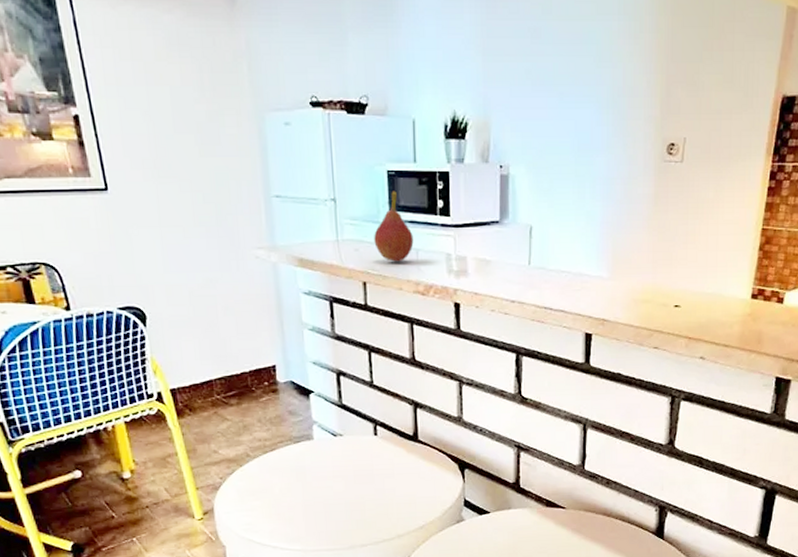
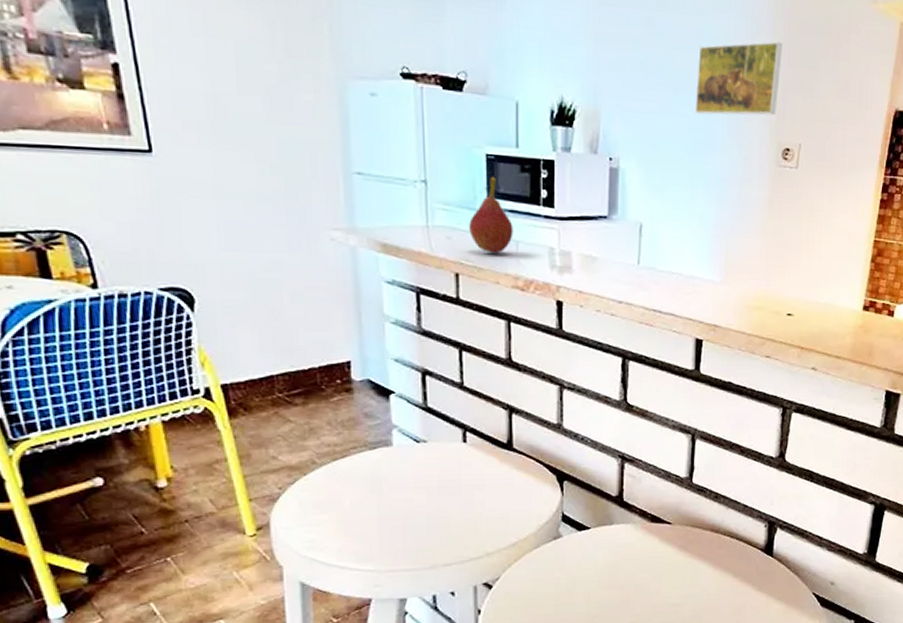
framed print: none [580,38,666,116] -> present [695,41,783,116]

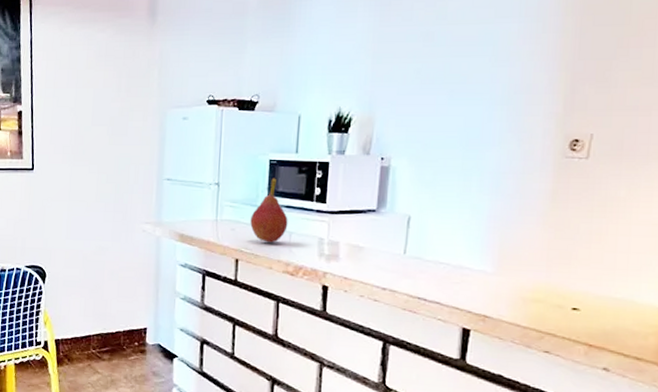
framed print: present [695,41,783,116] -> none [470,37,573,113]

